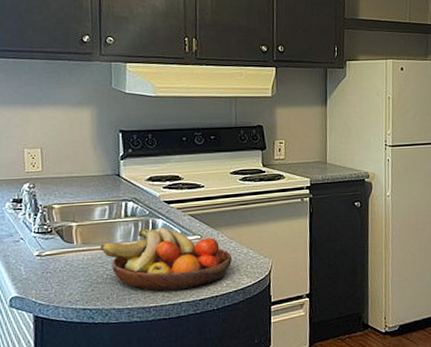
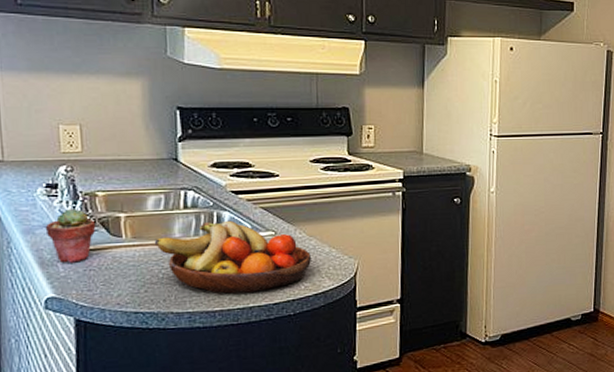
potted succulent: none [11,219,53,267] -> present [45,208,96,263]

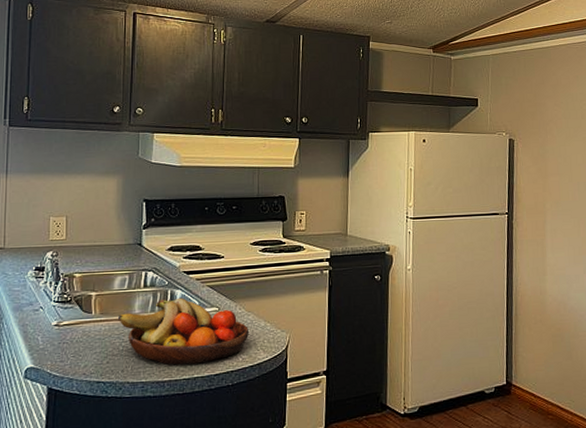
potted succulent: present [45,208,96,263] -> none [31,288,72,337]

